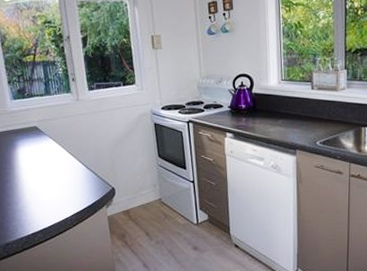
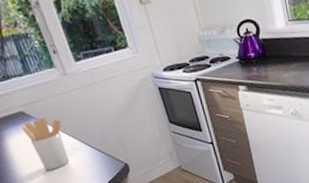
utensil holder: none [33,134,66,182] -> present [22,117,70,171]

